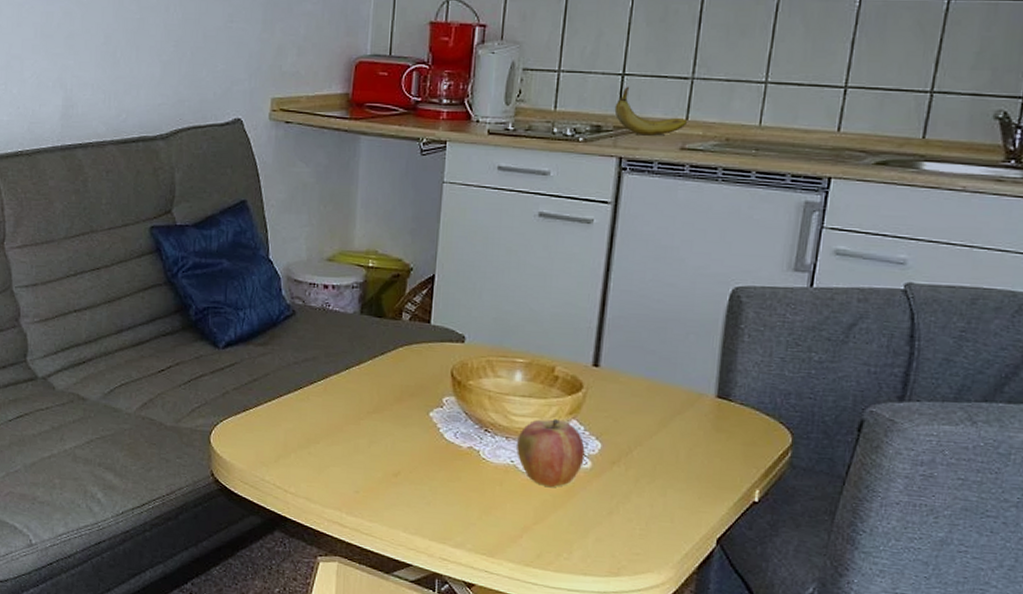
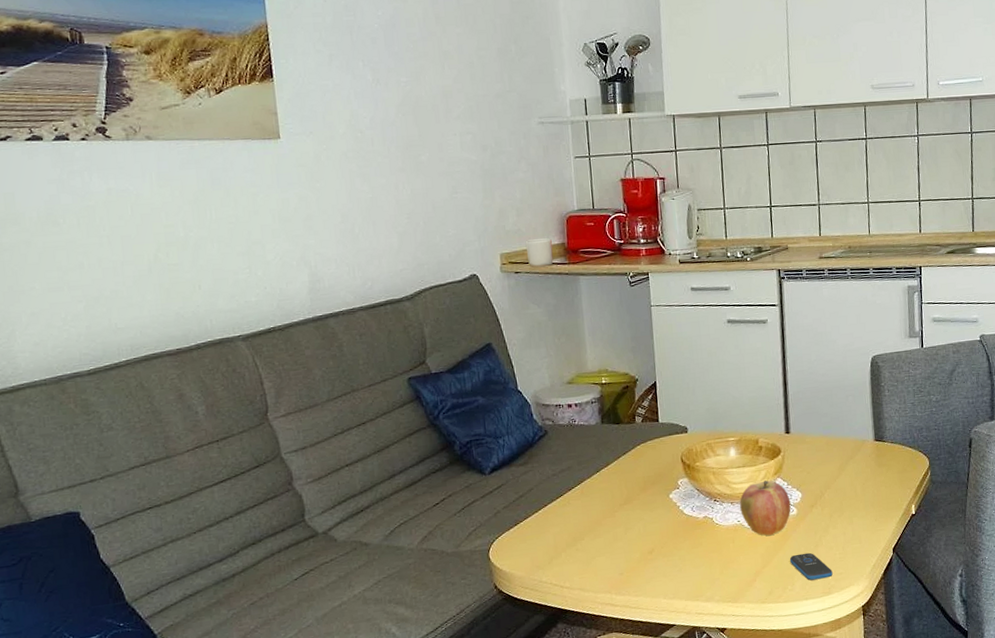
mug: none [301,84,334,120] -> present [525,237,554,268]
mobile phone: none [570,517,627,556] -> present [789,552,833,581]
fruit: present [614,86,688,136] -> none [768,215,821,251]

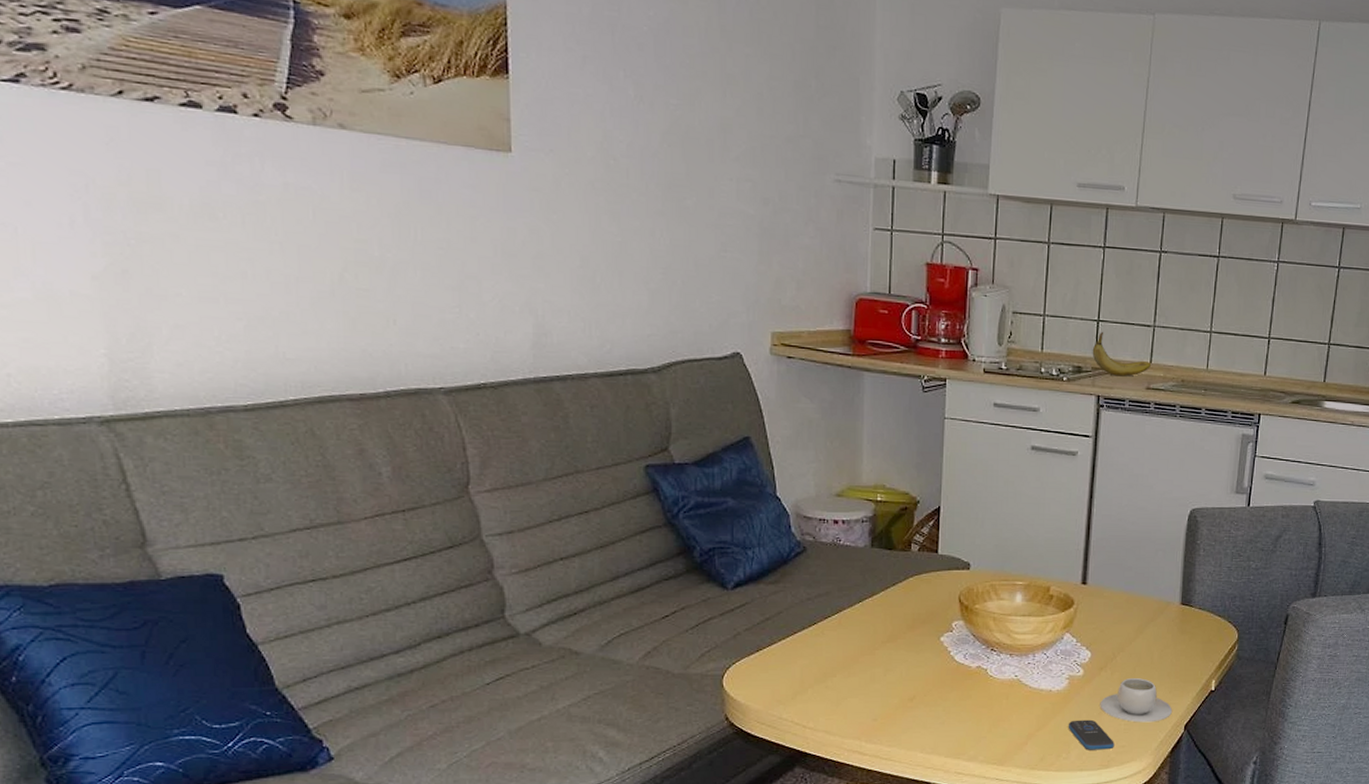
mug: present [525,237,554,268] -> none [803,319,835,356]
apple: present [740,480,791,536] -> none [1020,634,1078,697]
fruit: none [768,215,821,251] -> present [1092,331,1152,377]
teacup: none [815,510,881,551] -> present [1100,678,1173,723]

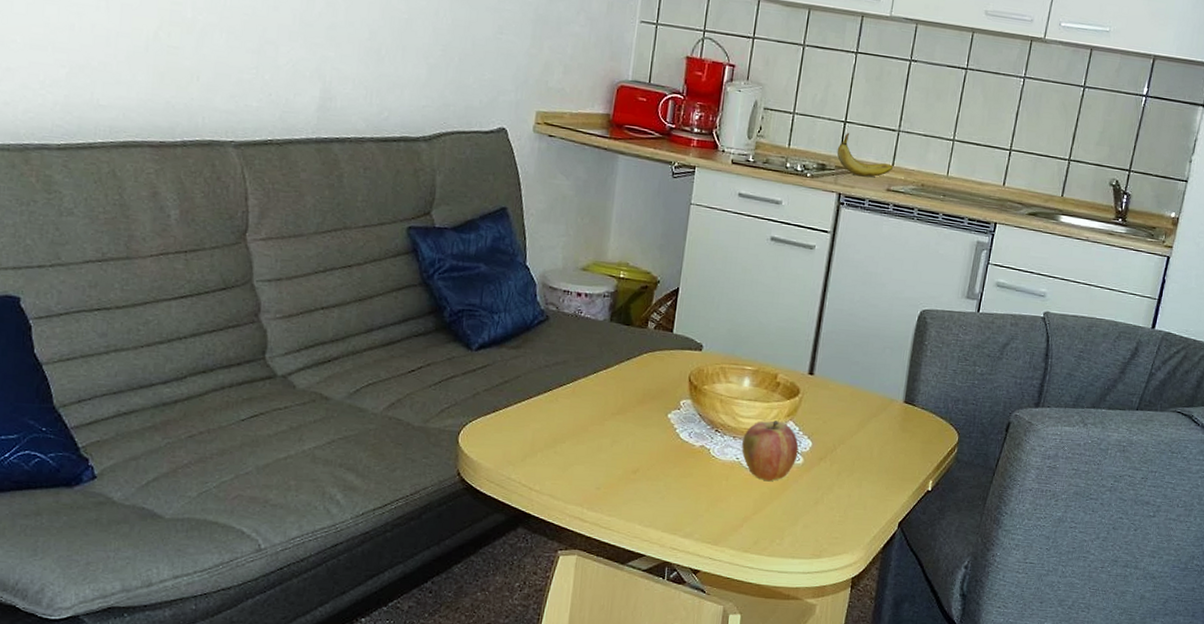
apple: none [1020,634,1078,697] -> present [741,420,799,482]
mobile phone: present [1068,719,1114,750] -> none [783,507,828,540]
teacup: present [1100,678,1173,723] -> none [816,471,888,517]

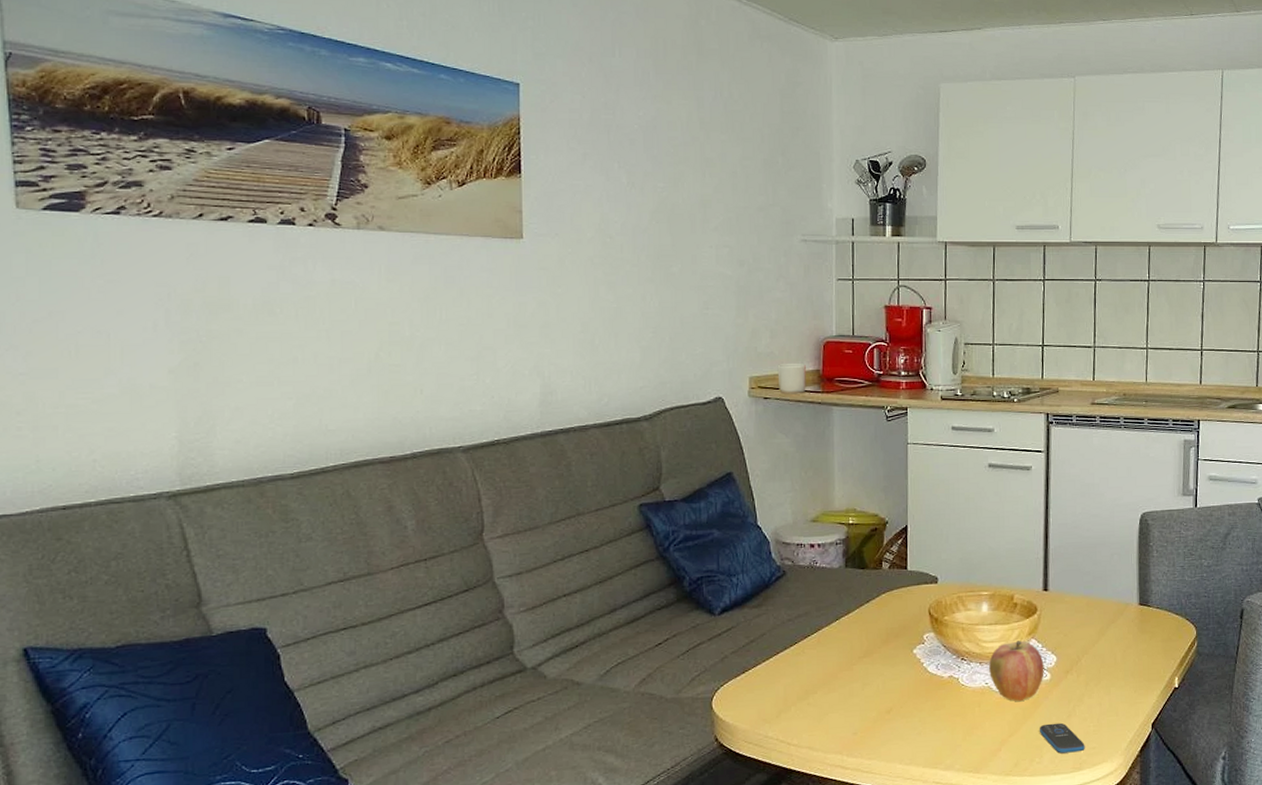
mug: none [565,102,596,137] -> present [777,362,806,395]
mobile phone: none [783,507,828,540] -> present [1039,722,1085,754]
fruit: present [836,132,894,177] -> none [1039,355,1095,395]

